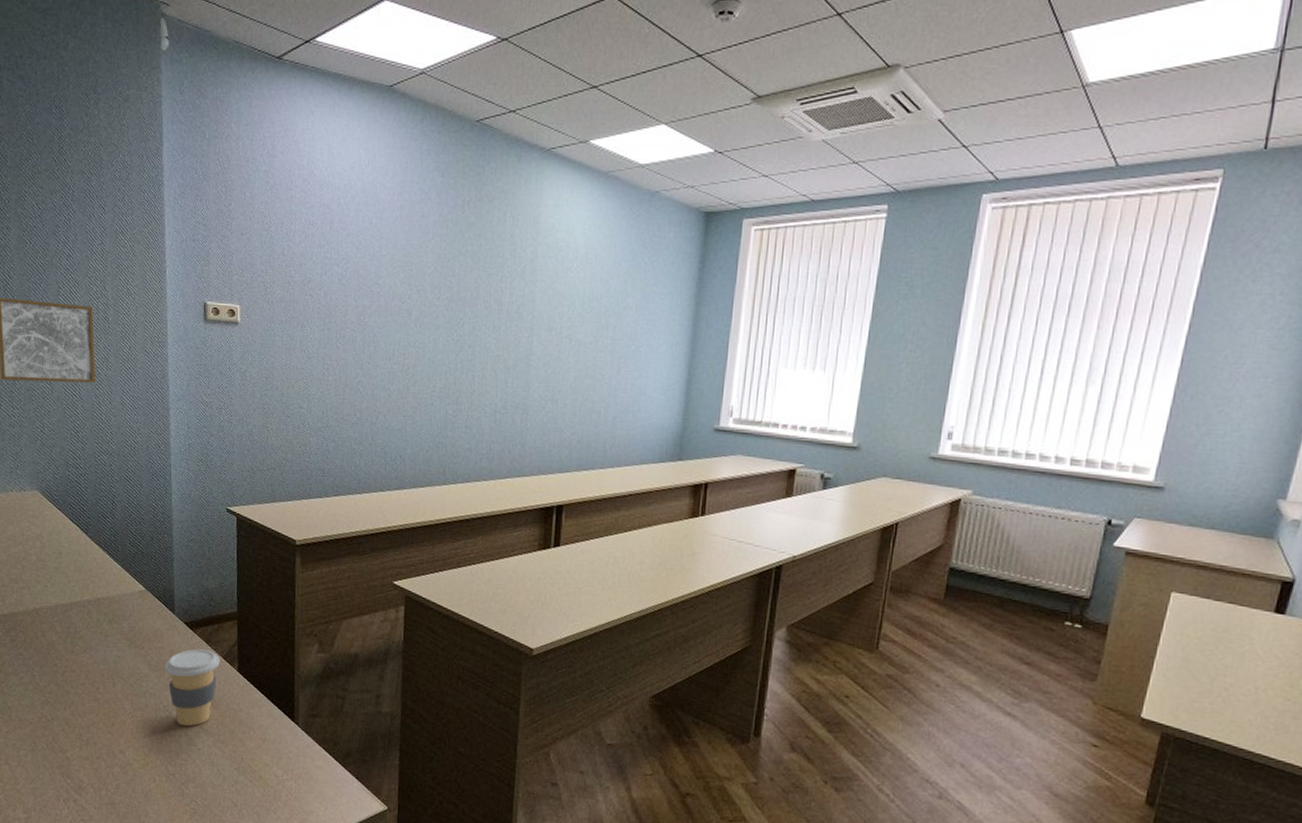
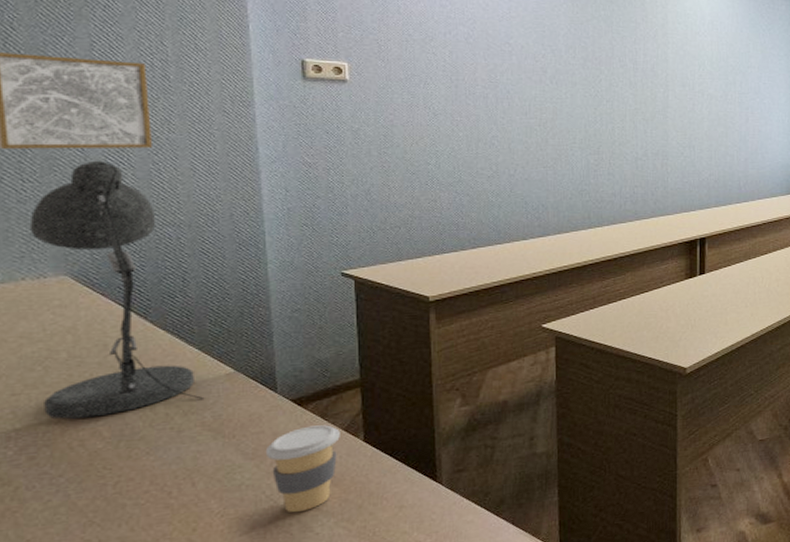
desk lamp: none [16,392,124,614] -> present [29,160,205,419]

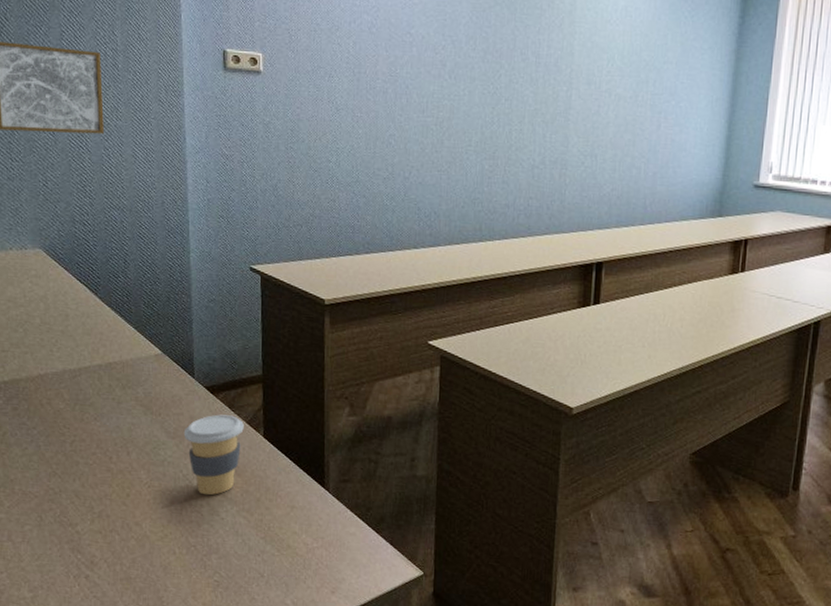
desk lamp: present [29,160,205,419] -> none [16,143,138,380]

